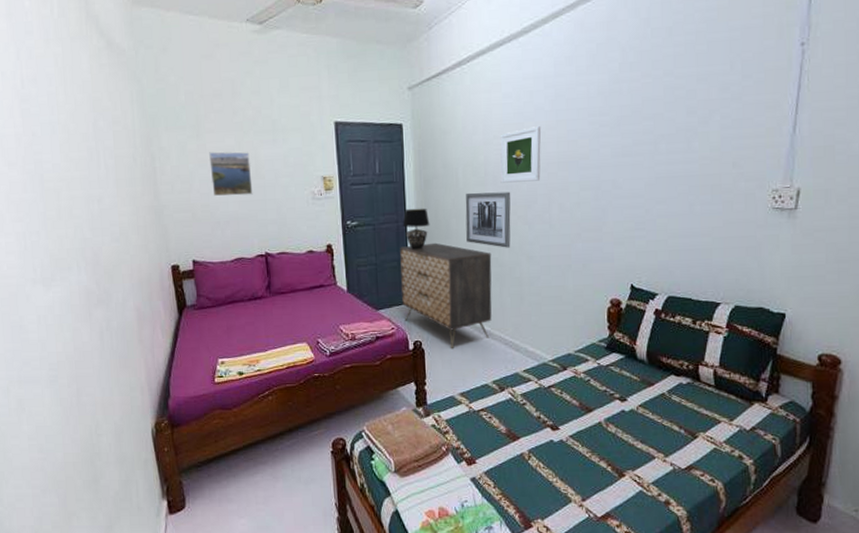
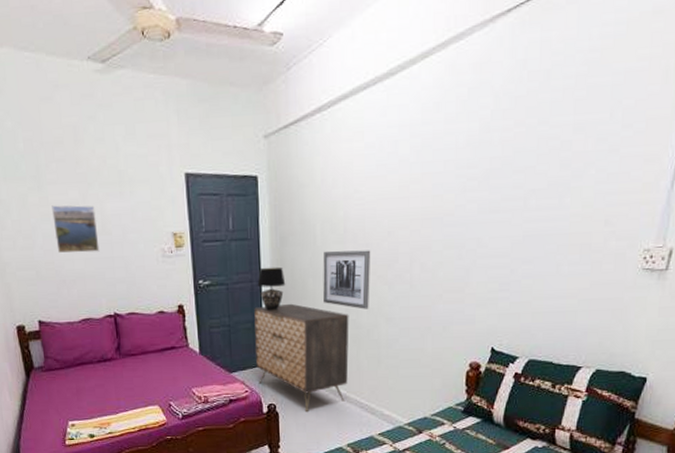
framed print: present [500,126,542,183] -> none [360,179,405,241]

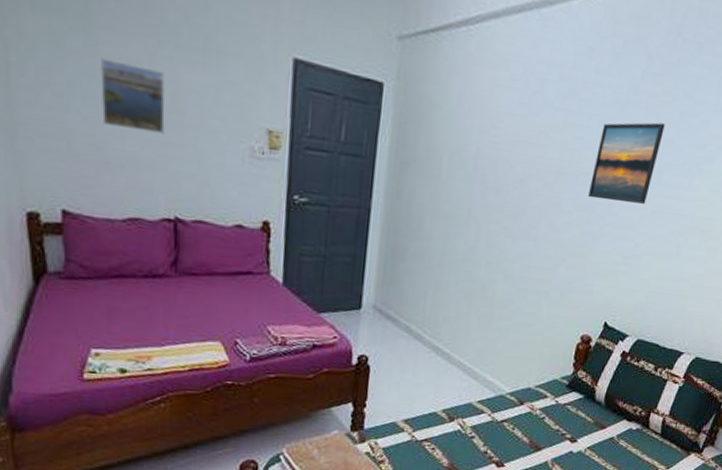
dresser: present [254,303,349,411] -> none [350,239,466,368]
table lamp: present [257,266,286,311] -> none [365,193,400,247]
wall art: present [323,250,371,309] -> none [439,187,500,262]
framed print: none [456,153,523,236] -> present [588,122,665,204]

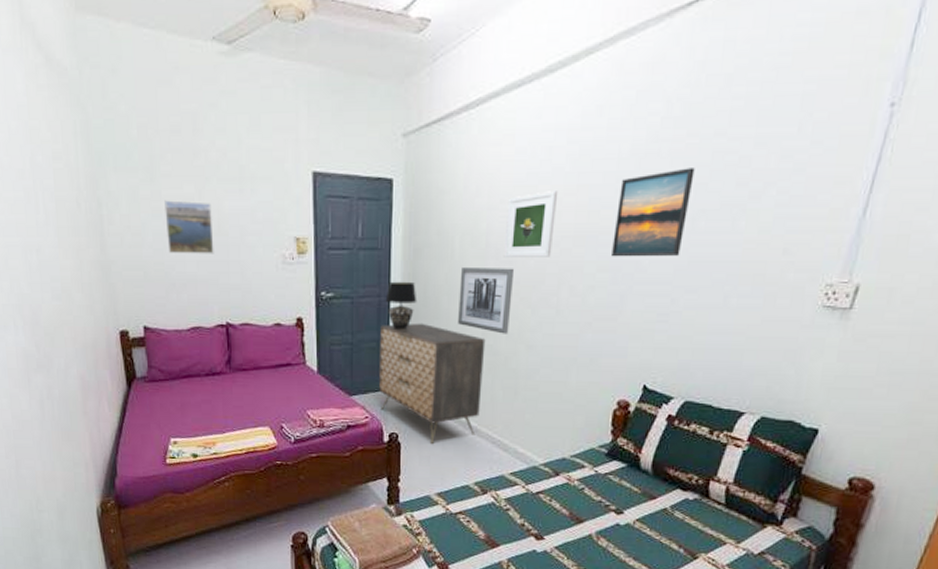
dresser: none [350,239,466,368] -> present [378,323,486,443]
table lamp: none [365,193,400,247] -> present [385,281,417,330]
wall art: none [439,187,500,262] -> present [458,266,515,334]
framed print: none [489,123,547,190] -> present [503,191,559,257]

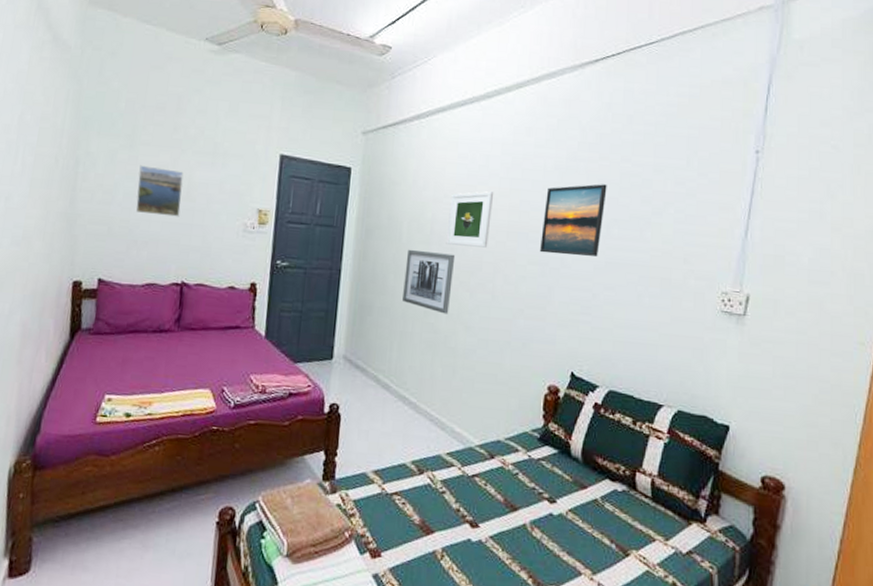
dresser: present [378,323,486,443] -> none [323,296,428,417]
table lamp: present [385,281,417,330] -> none [336,256,366,303]

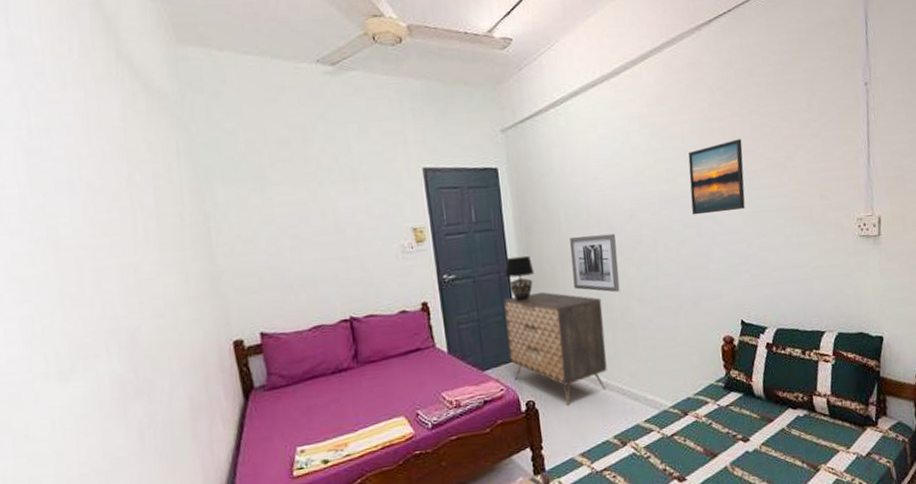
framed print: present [135,165,184,217] -> none [277,204,332,256]
dresser: none [323,296,428,417] -> present [504,291,607,405]
table lamp: none [336,256,366,303] -> present [505,255,535,301]
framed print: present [446,191,494,248] -> none [600,166,644,225]

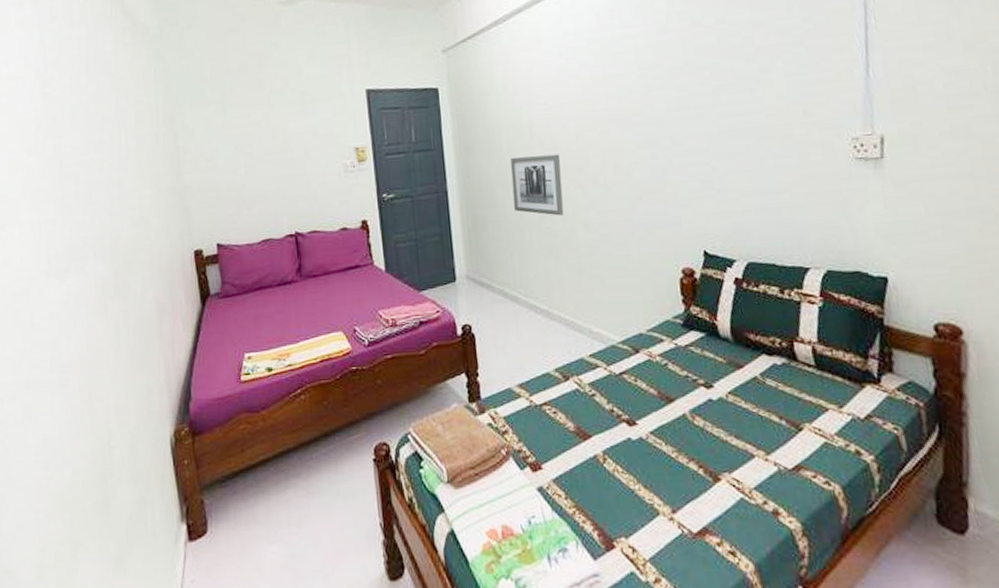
dresser: present [504,291,607,405] -> none [441,213,549,332]
table lamp: present [505,255,535,301] -> none [443,176,474,222]
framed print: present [688,139,745,215] -> none [642,51,710,135]

